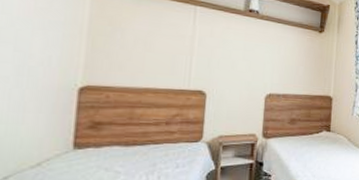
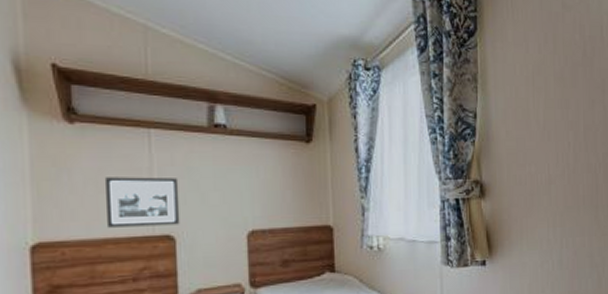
picture frame: none [150,39,215,84] -> present [104,177,180,228]

